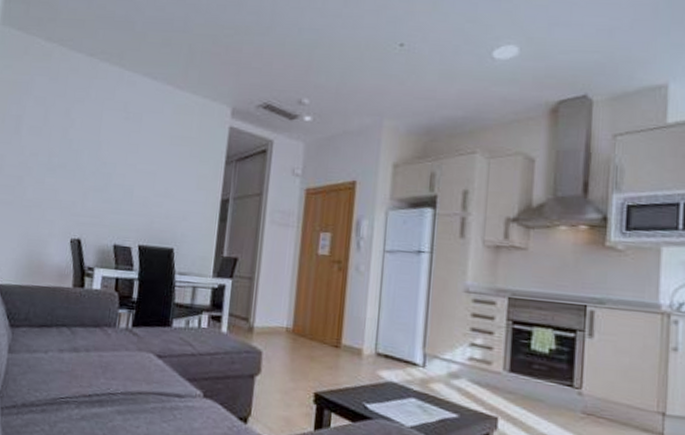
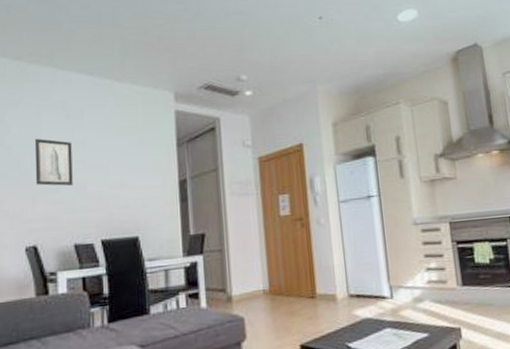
wall art: none [88,135,127,187] -> present [34,138,73,186]

